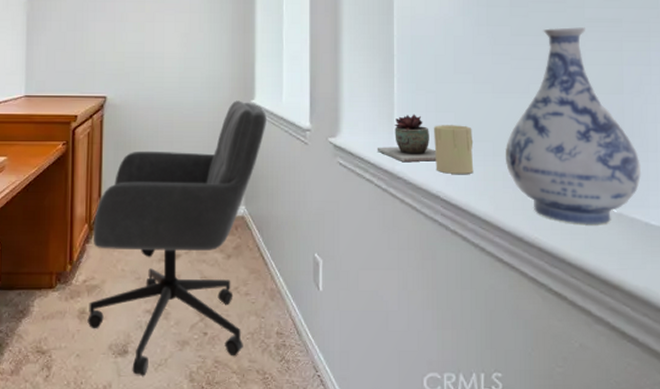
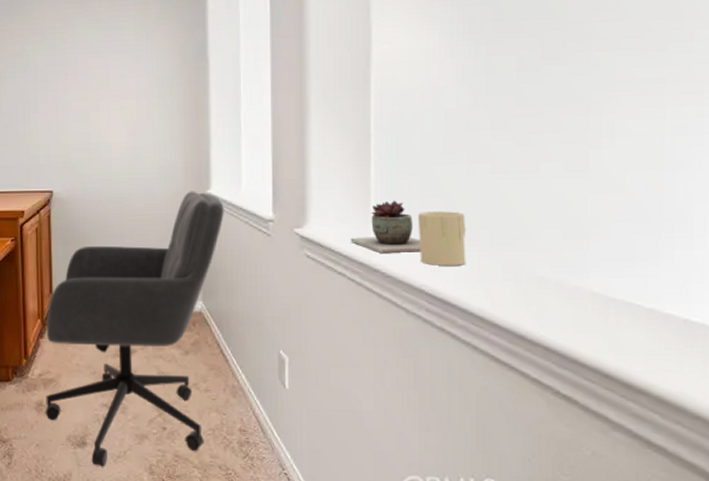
vase: present [505,27,642,225] -> none [505,91,683,322]

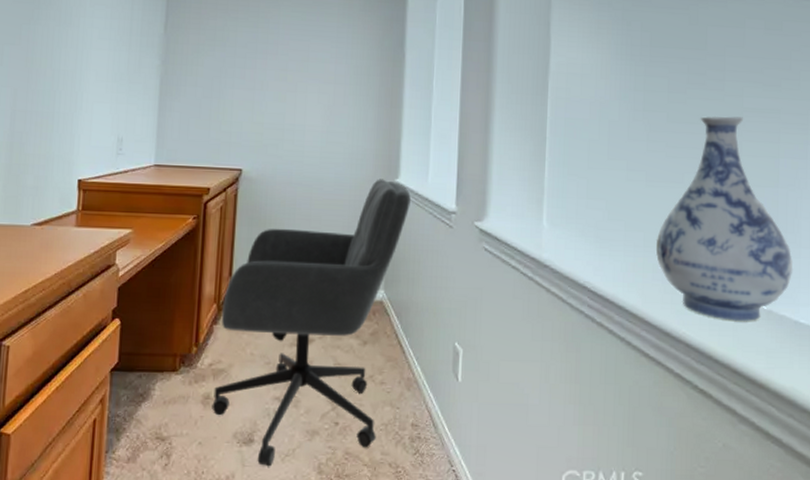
succulent plant: present [350,200,421,254] -> none [524,200,586,250]
candle: present [418,211,467,266] -> none [583,212,624,265]
vase: none [505,91,683,322] -> present [655,116,794,322]

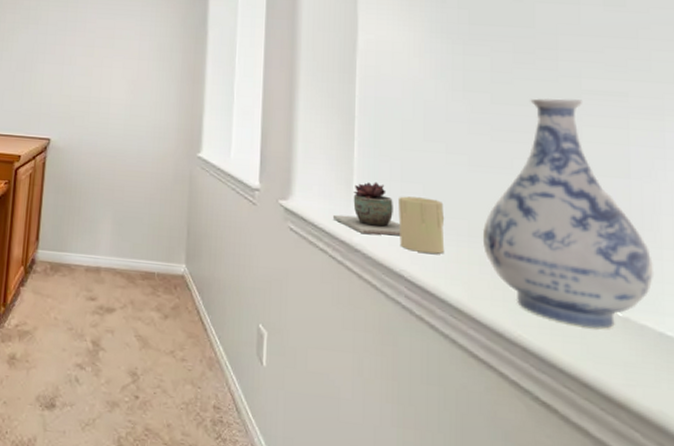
office chair: present [212,179,411,467] -> none [17,152,213,434]
succulent plant: none [524,200,586,250] -> present [332,181,401,236]
candle: none [583,212,624,265] -> present [398,196,445,254]

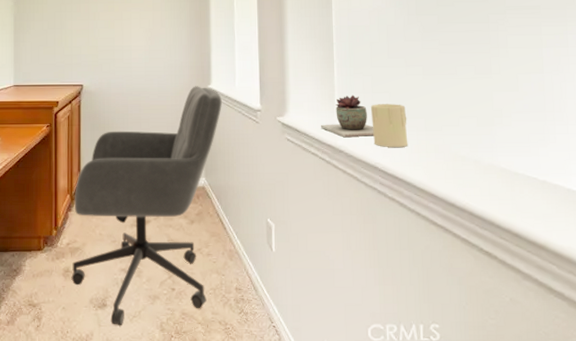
office chair: none [17,152,213,434] -> present [71,86,222,326]
vase: present [482,97,655,329] -> none [436,14,563,192]

